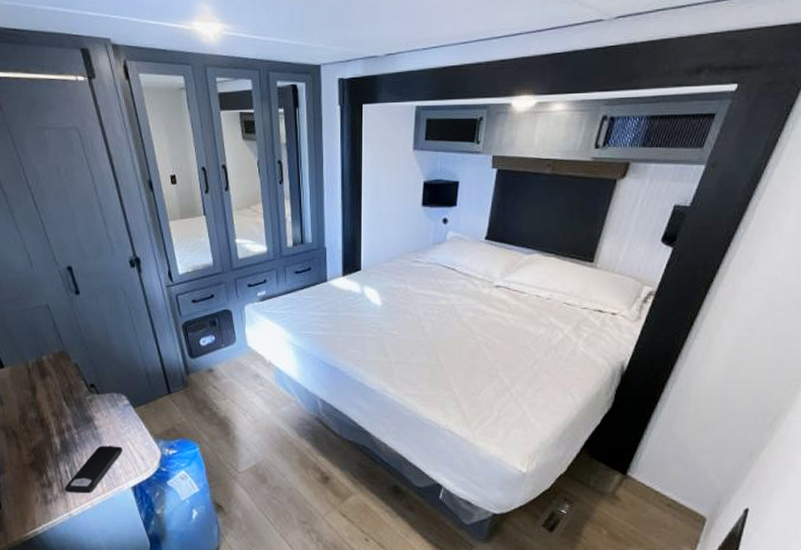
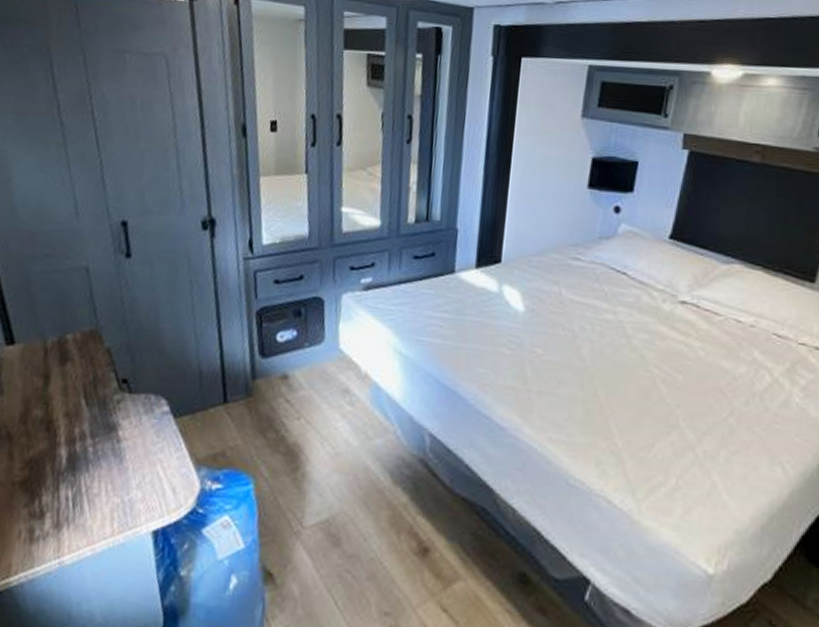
phone: present [64,446,123,494] -> none [59,466,150,534]

